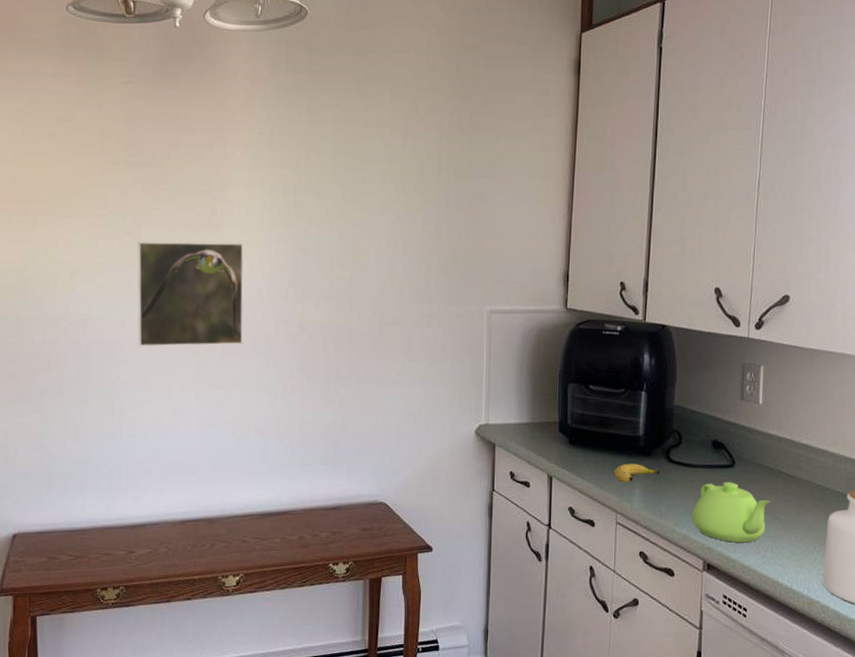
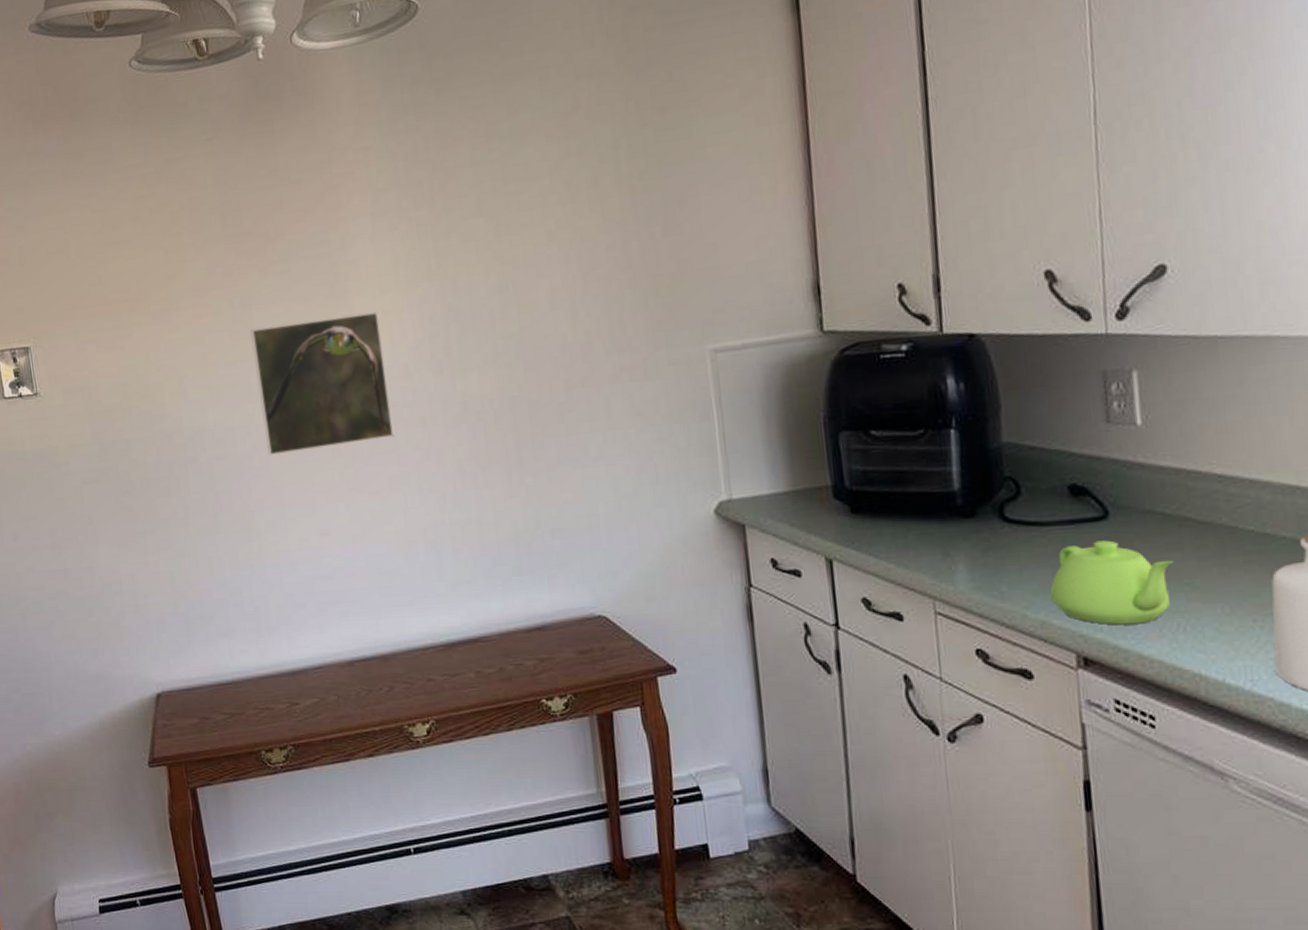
fruit: present [614,463,660,483] -> none [922,529,992,558]

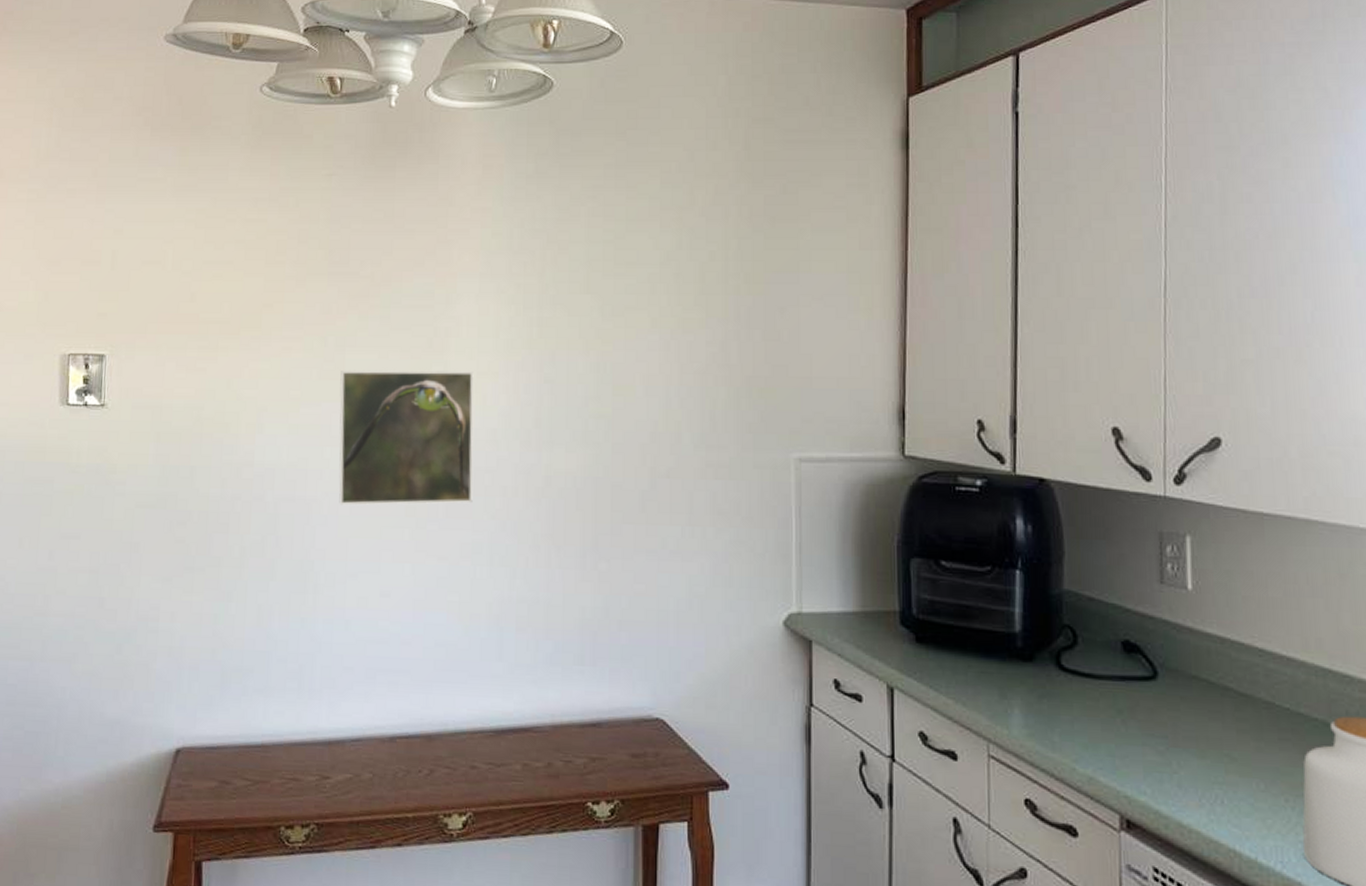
teapot: present [1050,540,1174,625] -> none [1098,700,1216,791]

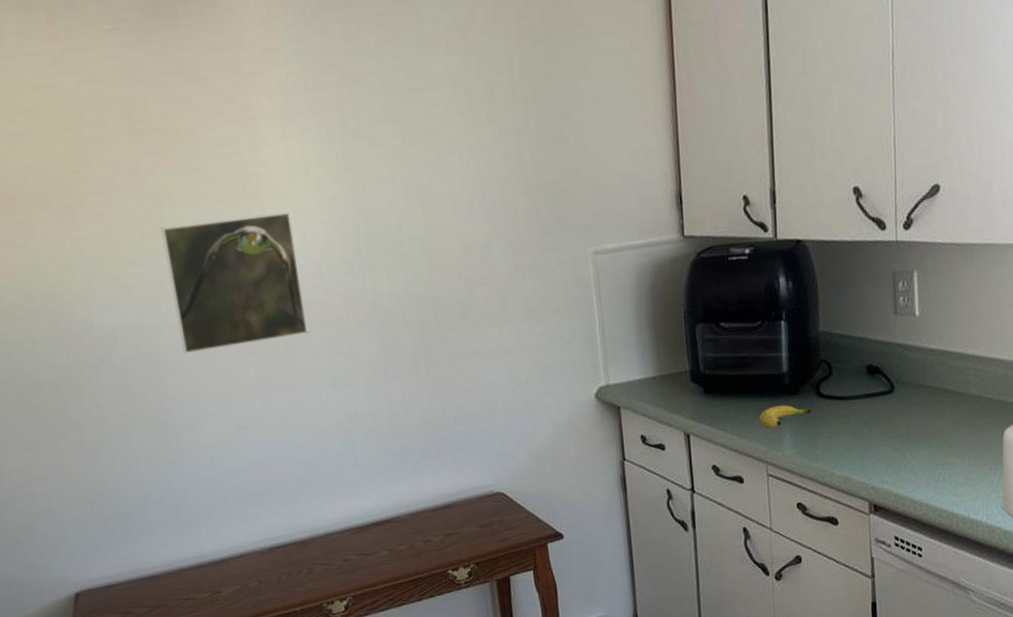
fruit: none [981,671,1048,700] -> present [758,405,811,429]

